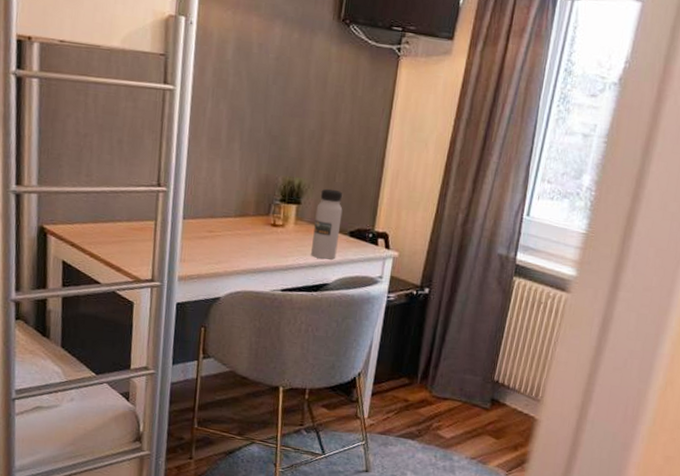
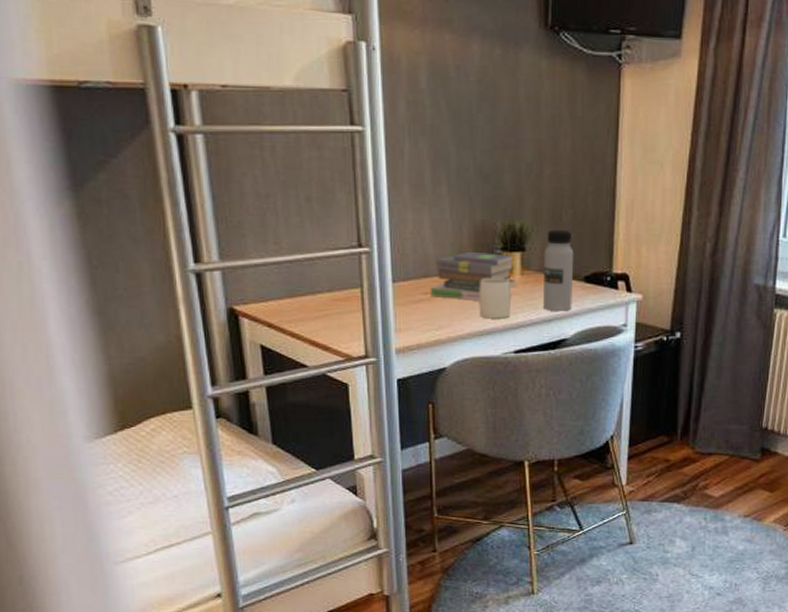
books: none [214,199,290,243] -> present [430,251,516,301]
mug: none [254,223,285,261] -> present [479,277,512,319]

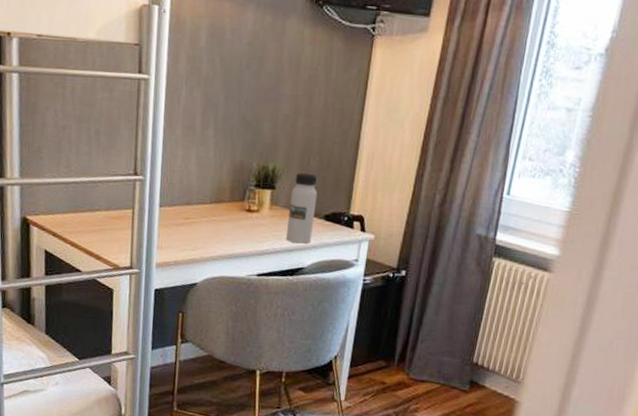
books: present [430,251,516,301] -> none [190,185,265,228]
mug: present [479,277,512,319] -> none [230,209,260,246]

